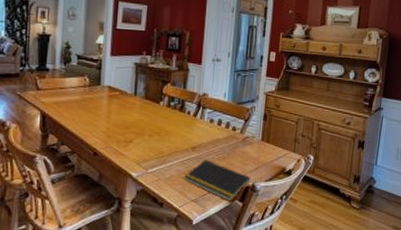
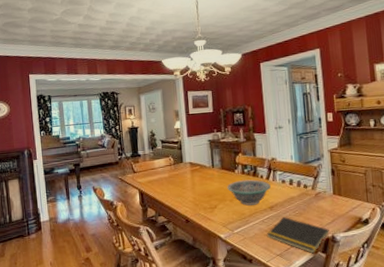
decorative bowl: none [148,114,197,143] -> present [227,179,271,206]

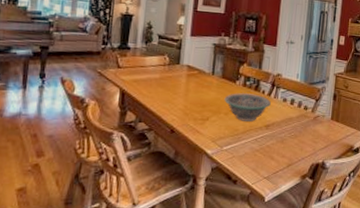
notepad: present [267,216,330,254] -> none [257,137,321,179]

